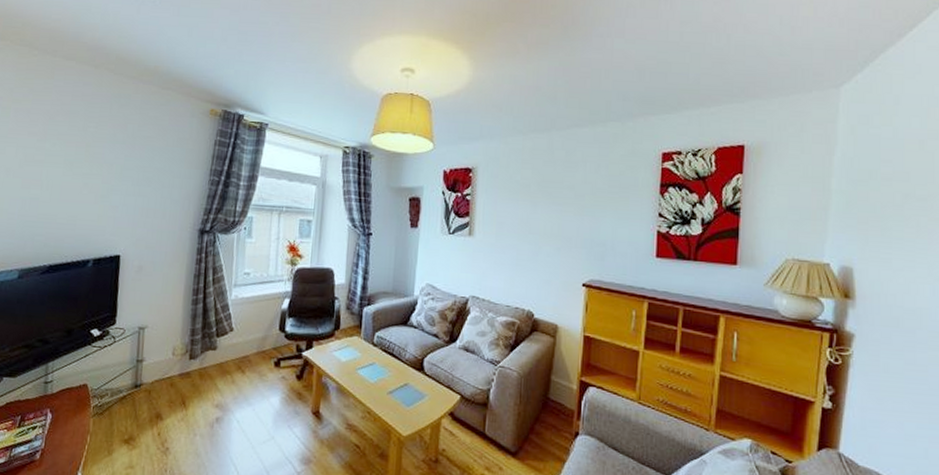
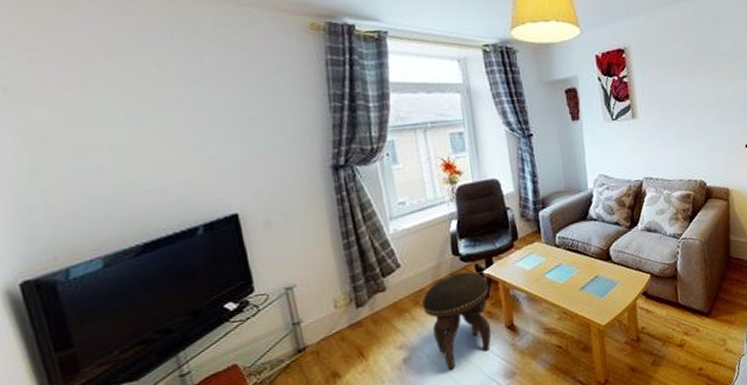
footstool: none [243,348,305,441] -> present [422,271,492,370]

